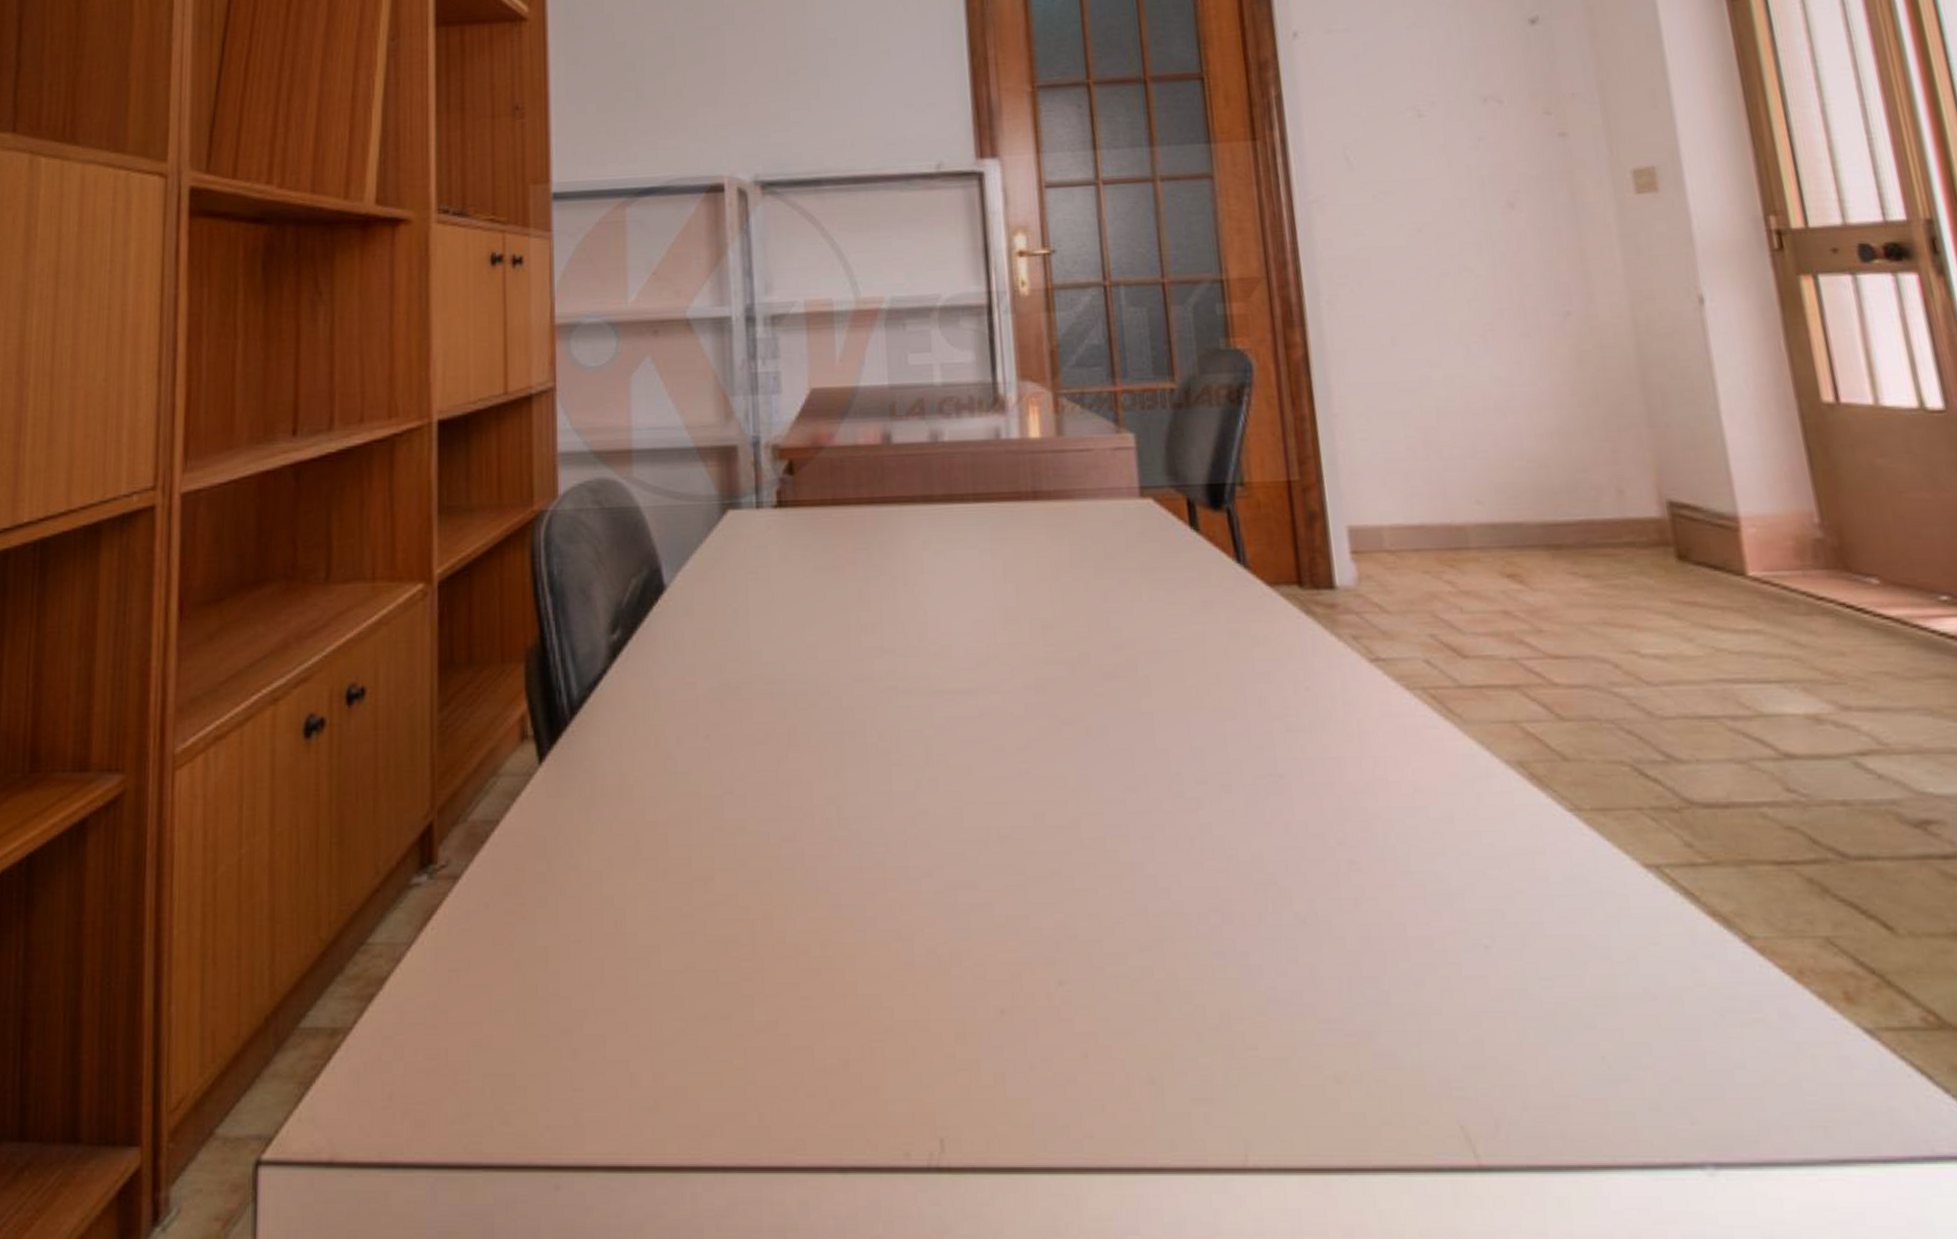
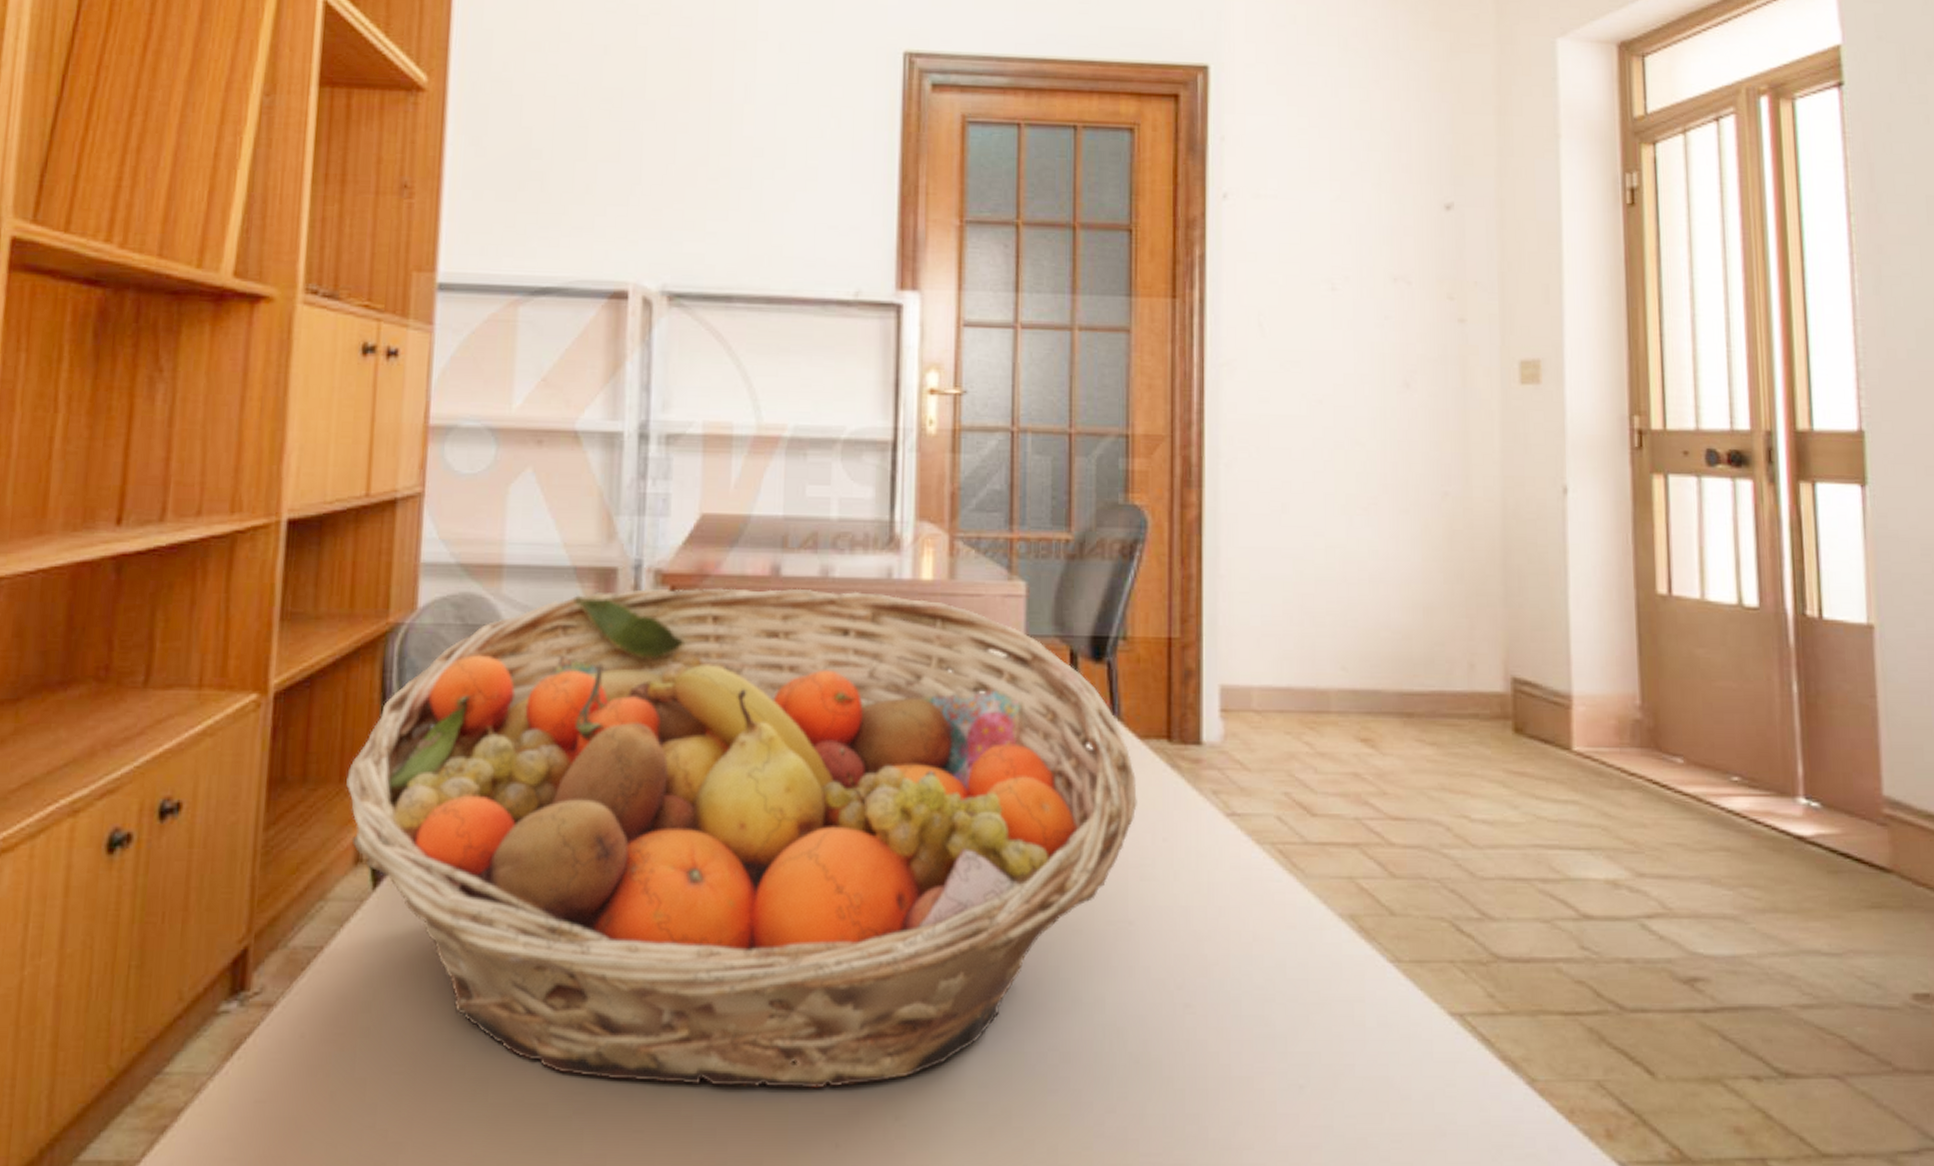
fruit basket: none [506,453,1274,954] -> present [345,588,1137,1089]

